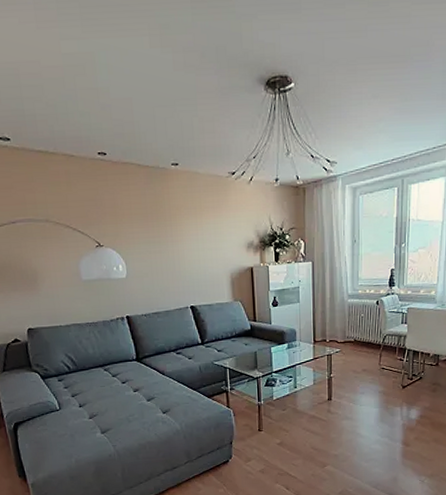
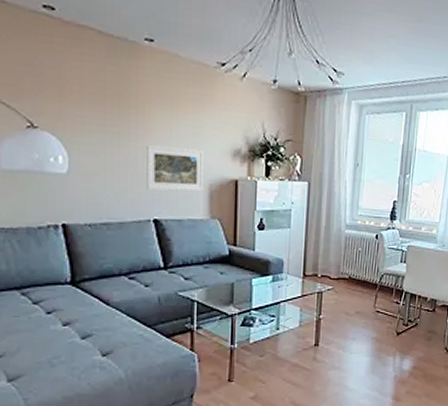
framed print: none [180,246,227,283] -> present [146,144,204,192]

